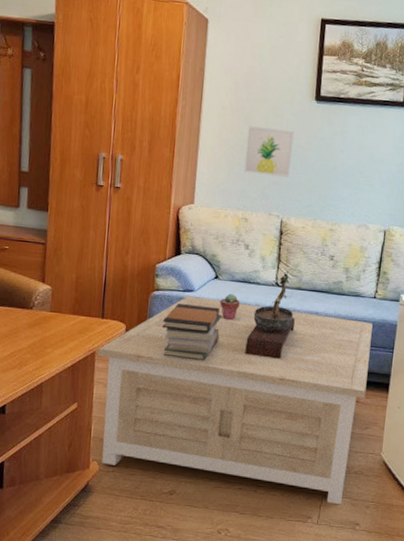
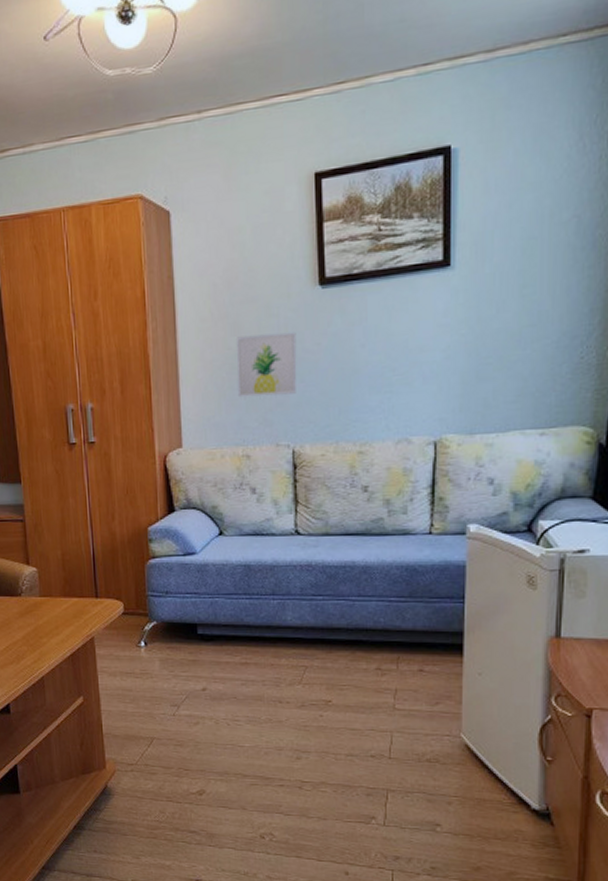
coffee table: present [97,296,373,505] -> none [96,560,431,802]
book stack: present [161,304,223,361] -> none [163,570,234,637]
potted succulent: present [220,293,240,321] -> none [229,551,253,584]
bonsai tree: present [245,271,296,359] -> none [267,514,327,625]

